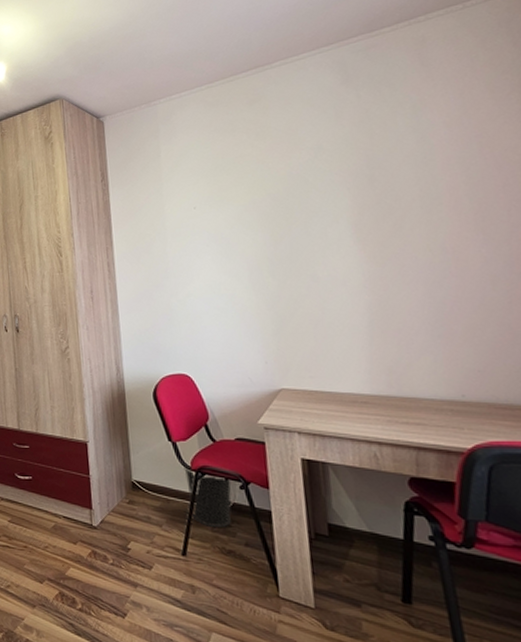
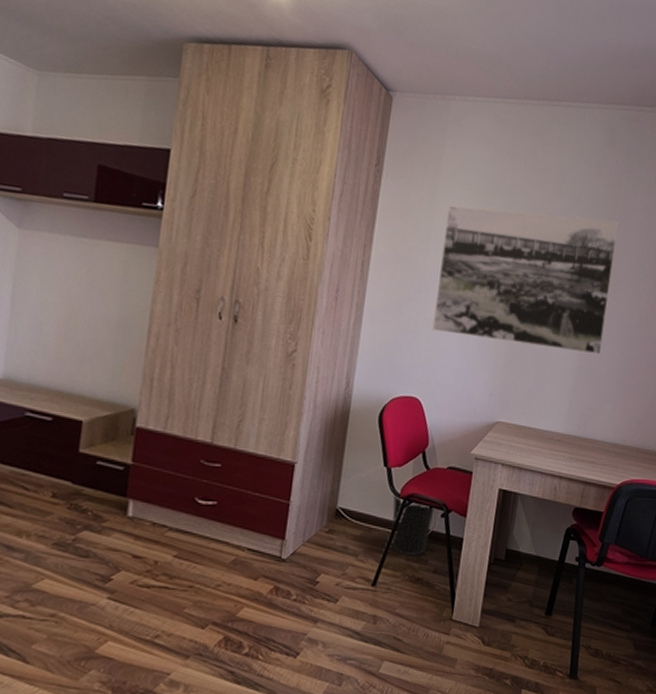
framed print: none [176,156,397,310] -> present [432,205,619,355]

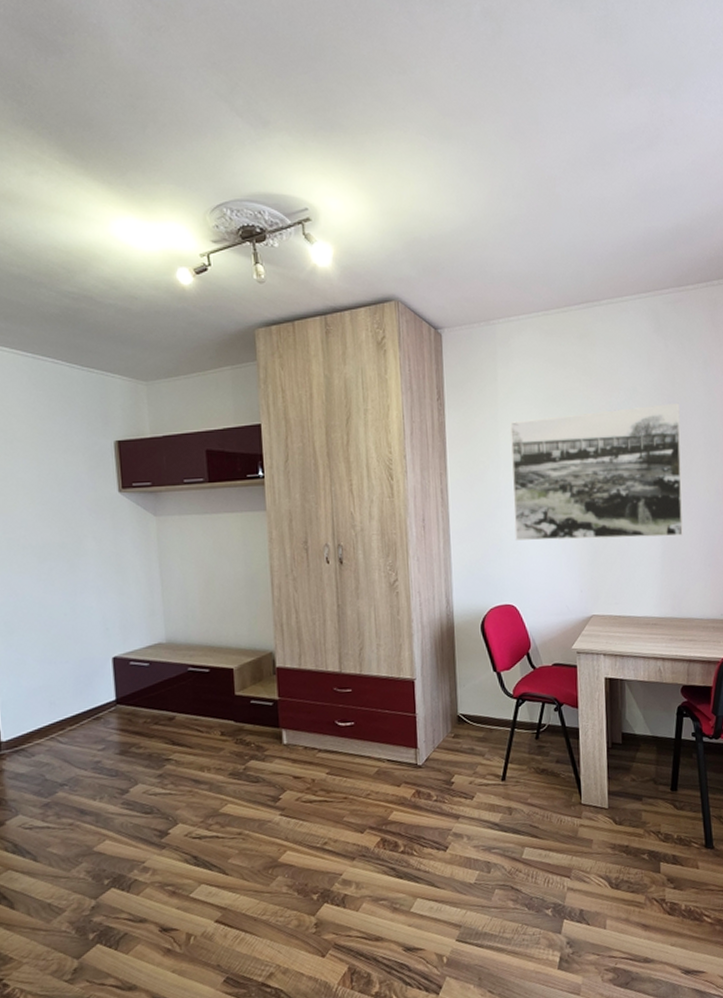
wastebasket: present [391,494,435,555] -> none [506,695,548,750]

